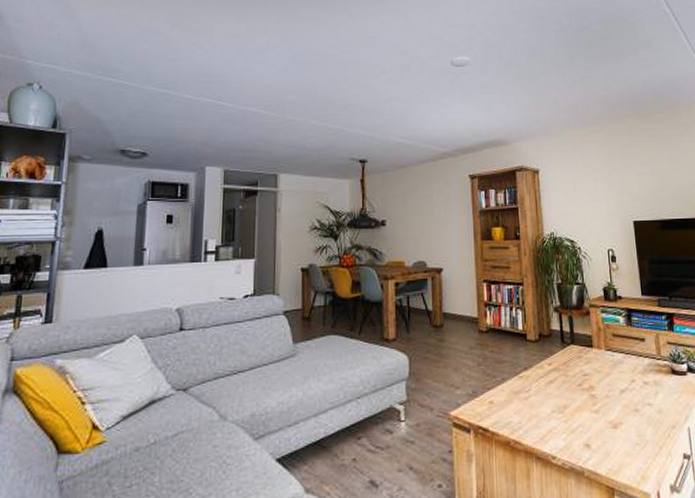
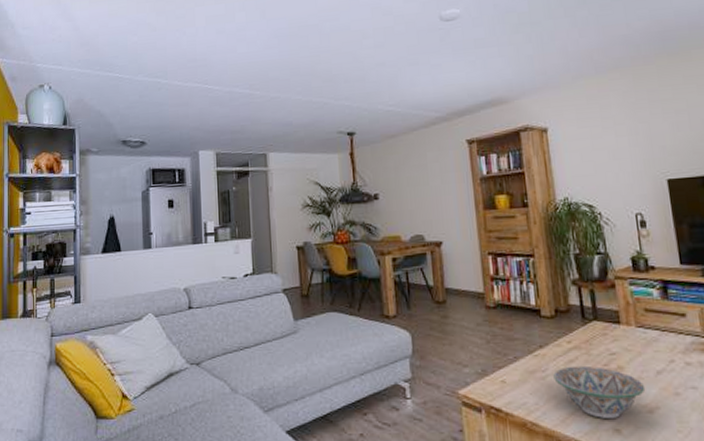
decorative bowl: none [535,386,612,435] -> present [553,365,646,418]

